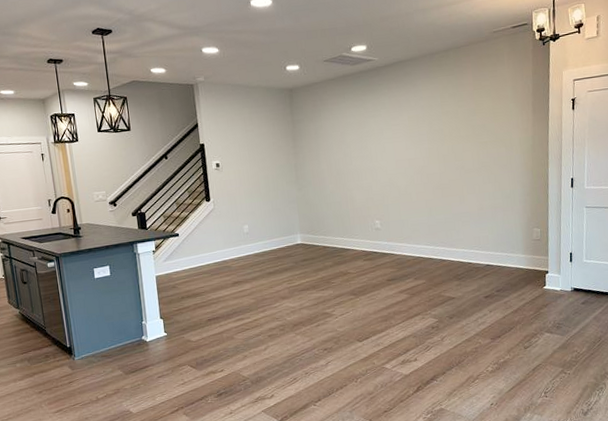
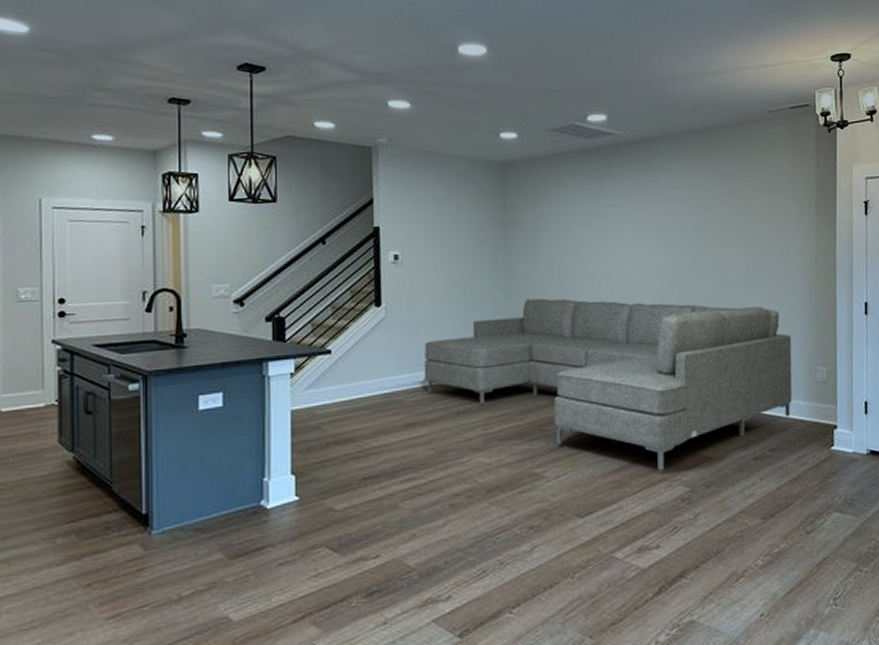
sofa: none [242,186,514,308] -> present [424,298,793,471]

